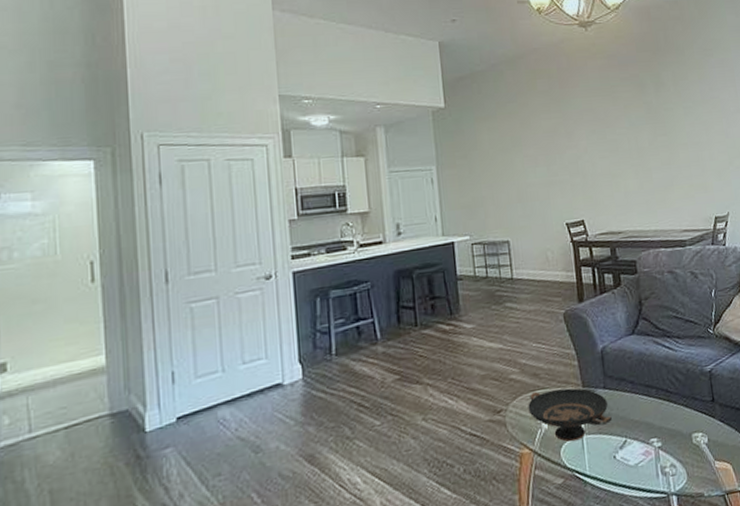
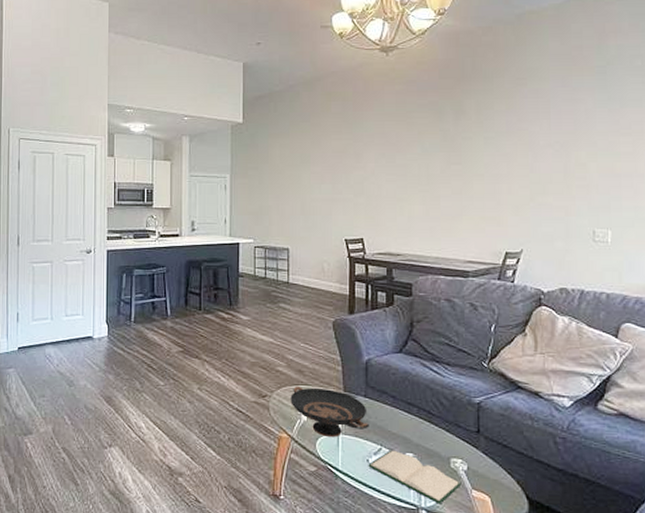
hardback book: none [615,438,705,485] -> present [368,450,462,504]

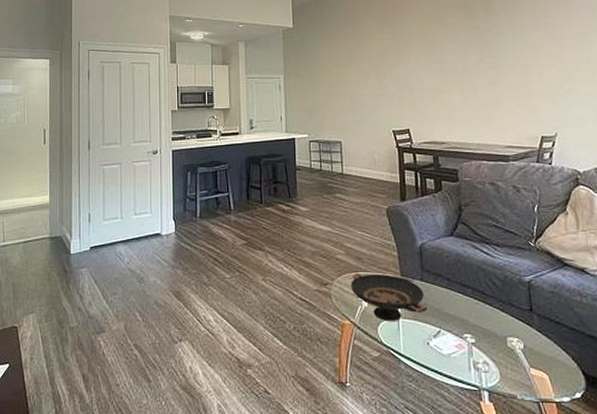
hardback book: present [368,450,462,504] -> none [429,332,520,384]

